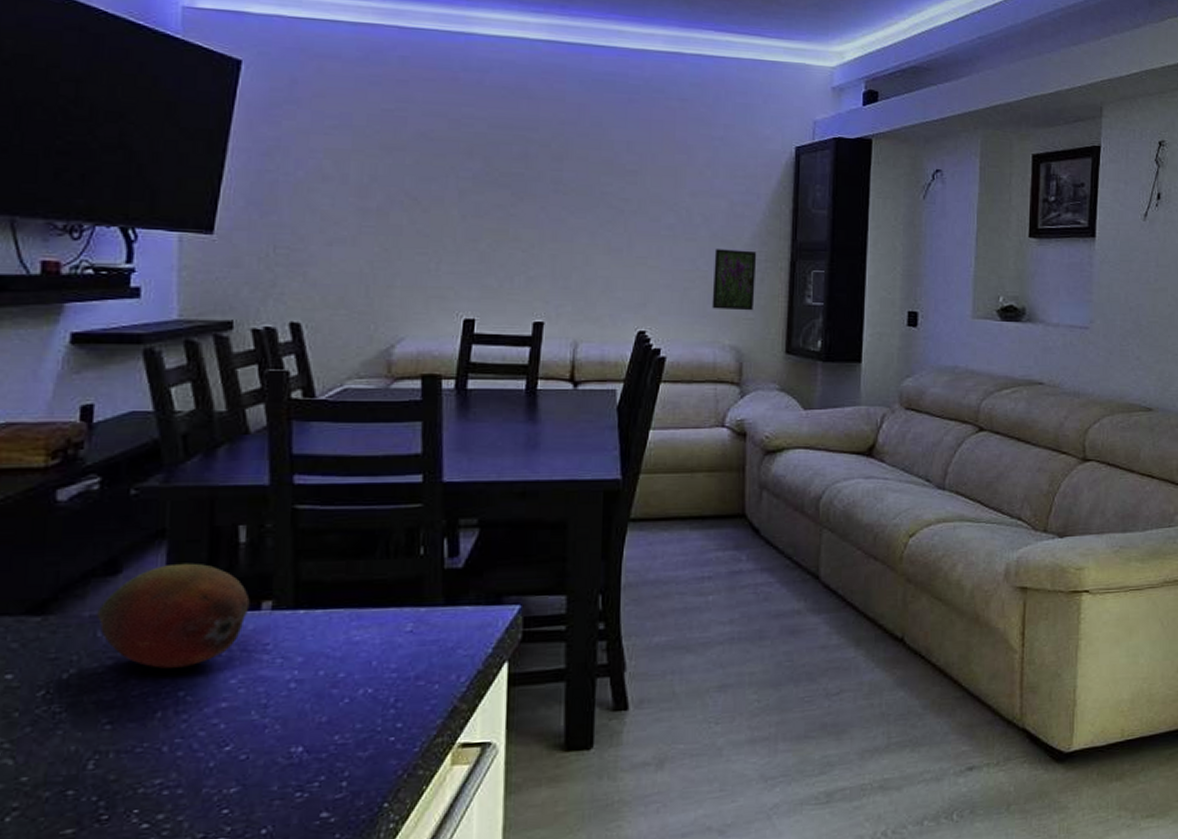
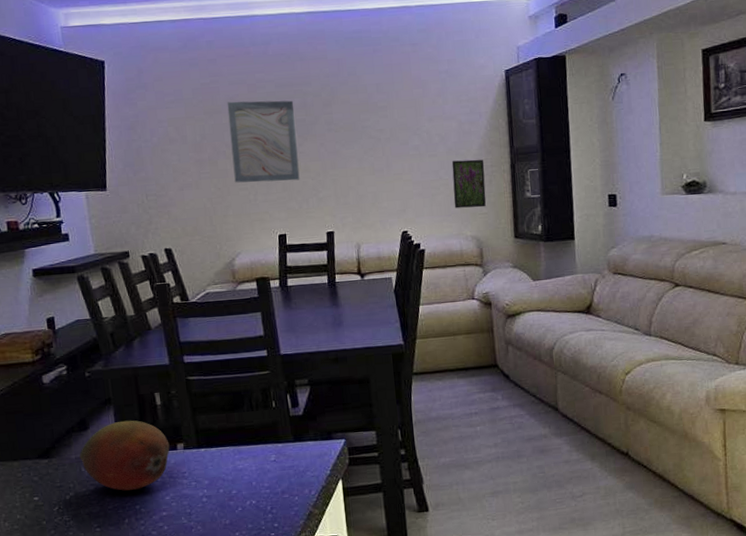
wall art: none [411,137,511,251] -> present [227,100,300,183]

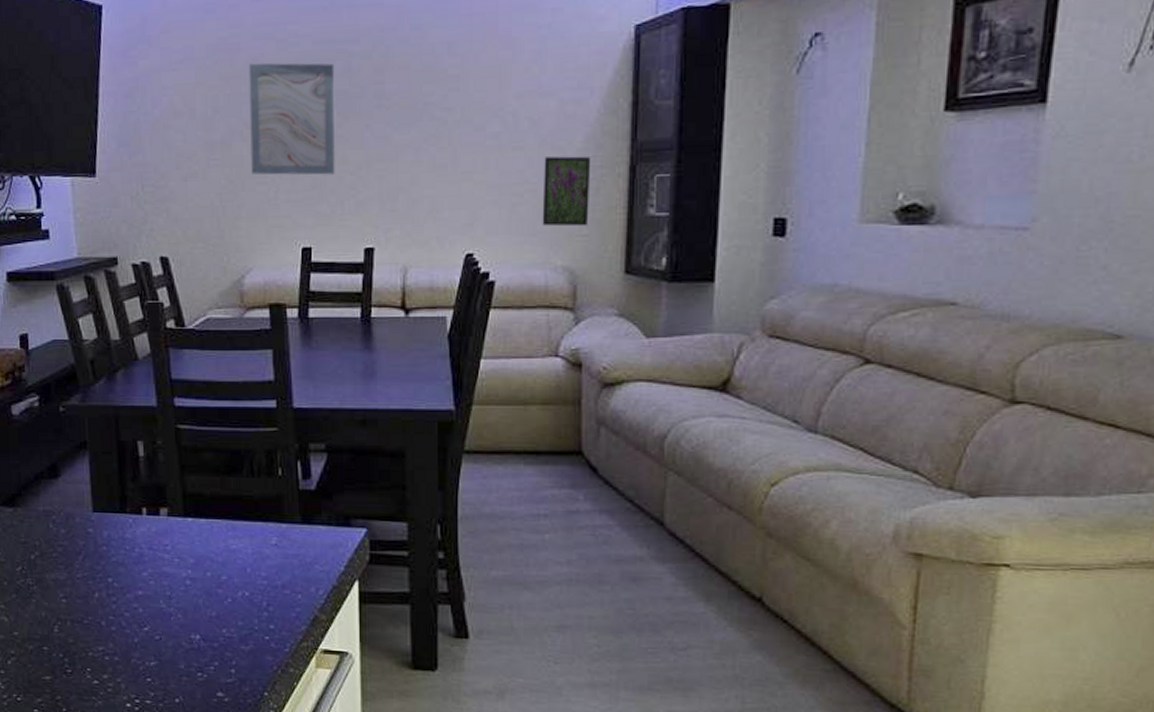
fruit: present [79,420,170,491] -> none [47,471,151,559]

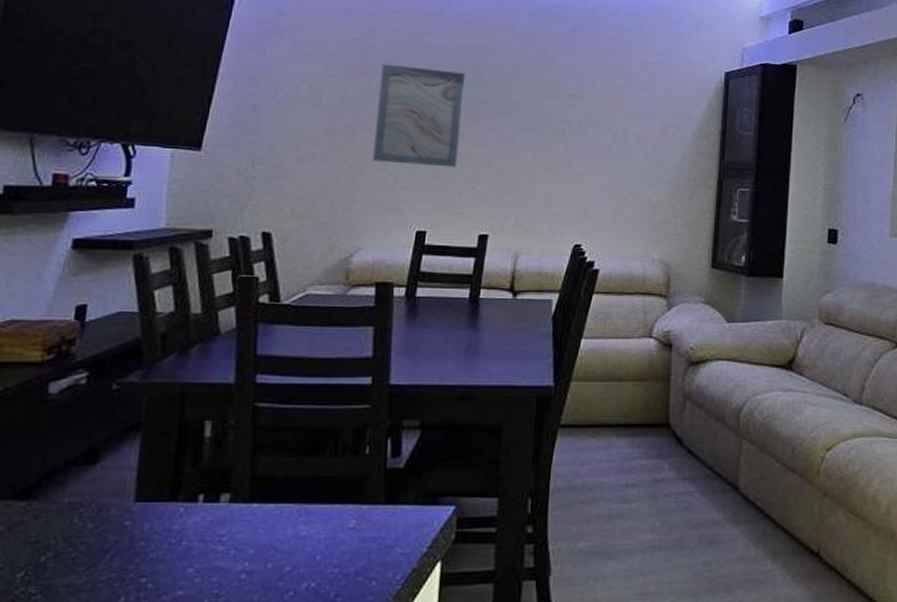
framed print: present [542,156,591,227] -> none [643,168,687,227]

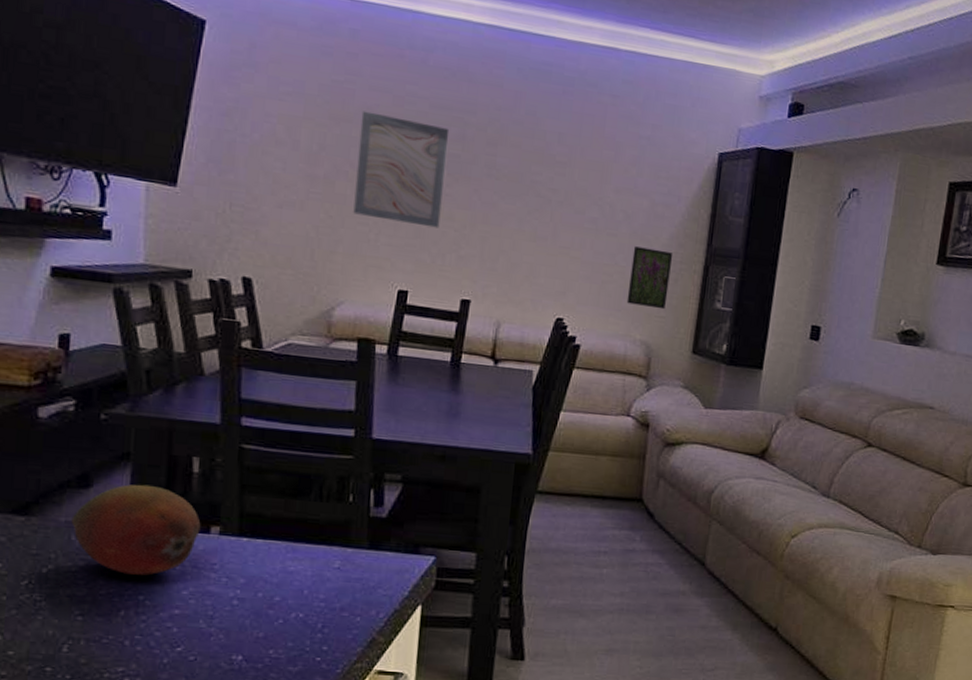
fruit: none [74,455,210,555] -> present [71,484,201,576]
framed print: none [643,168,687,227] -> present [626,246,674,310]

